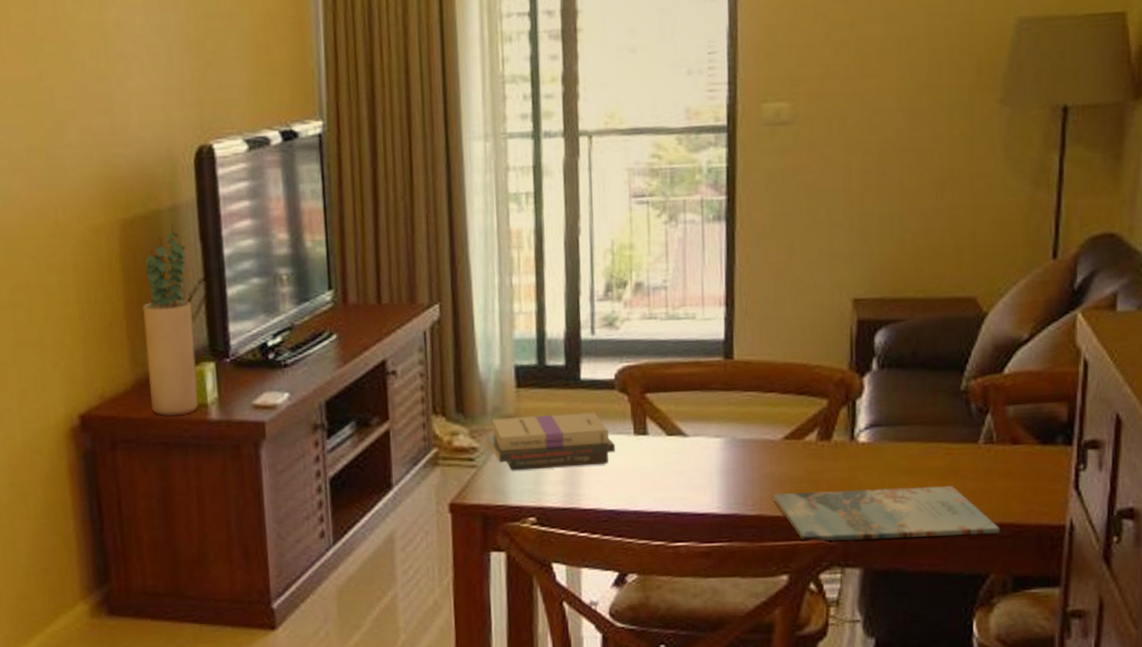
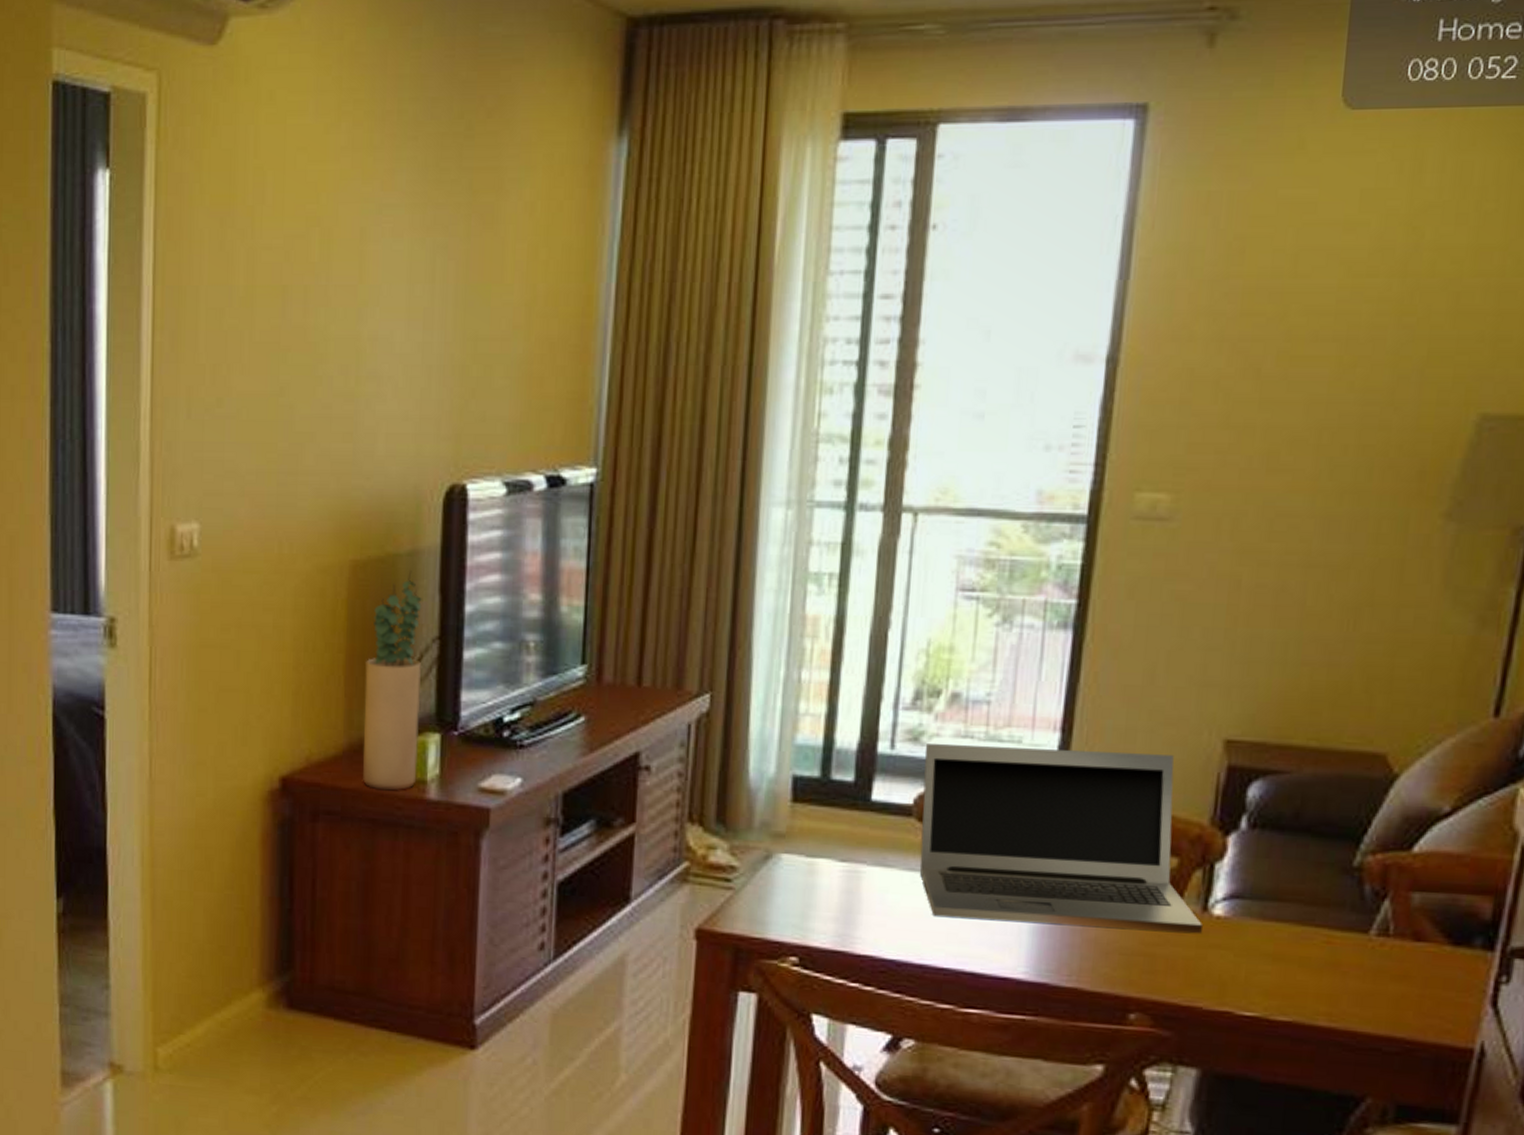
books: present [486,412,615,471] -> none [749,835,905,904]
laptop: none [619,316,852,469] -> present [919,742,1202,934]
magazine: present [773,485,1000,542] -> none [1095,965,1386,1049]

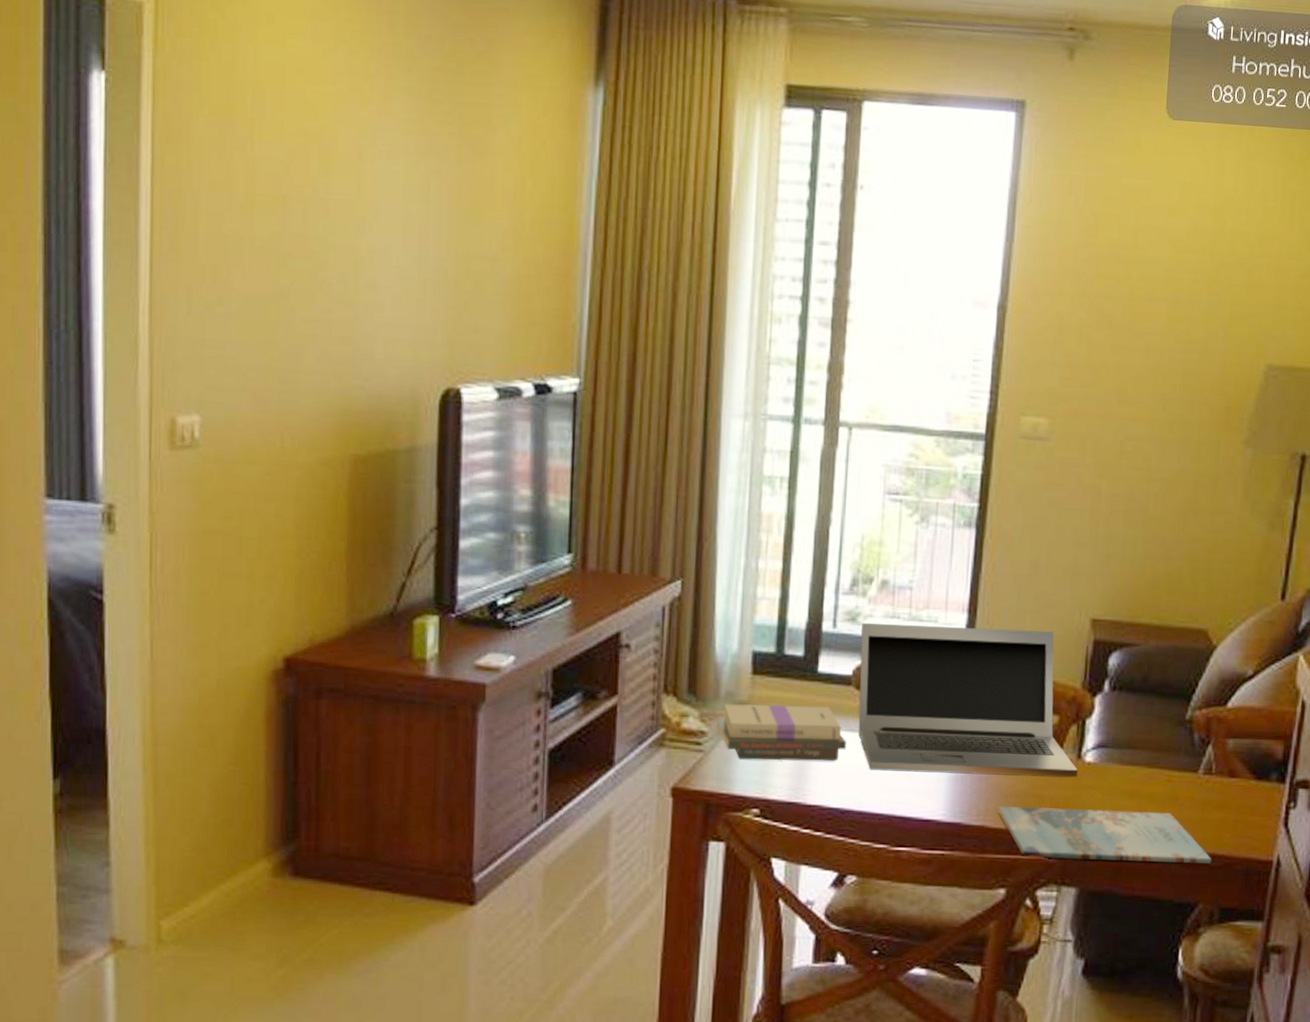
vase: present [362,571,422,790] -> none [364,466,420,668]
books: none [749,835,905,904] -> present [716,704,846,761]
magazine: none [1095,965,1386,1049] -> present [997,806,1212,865]

